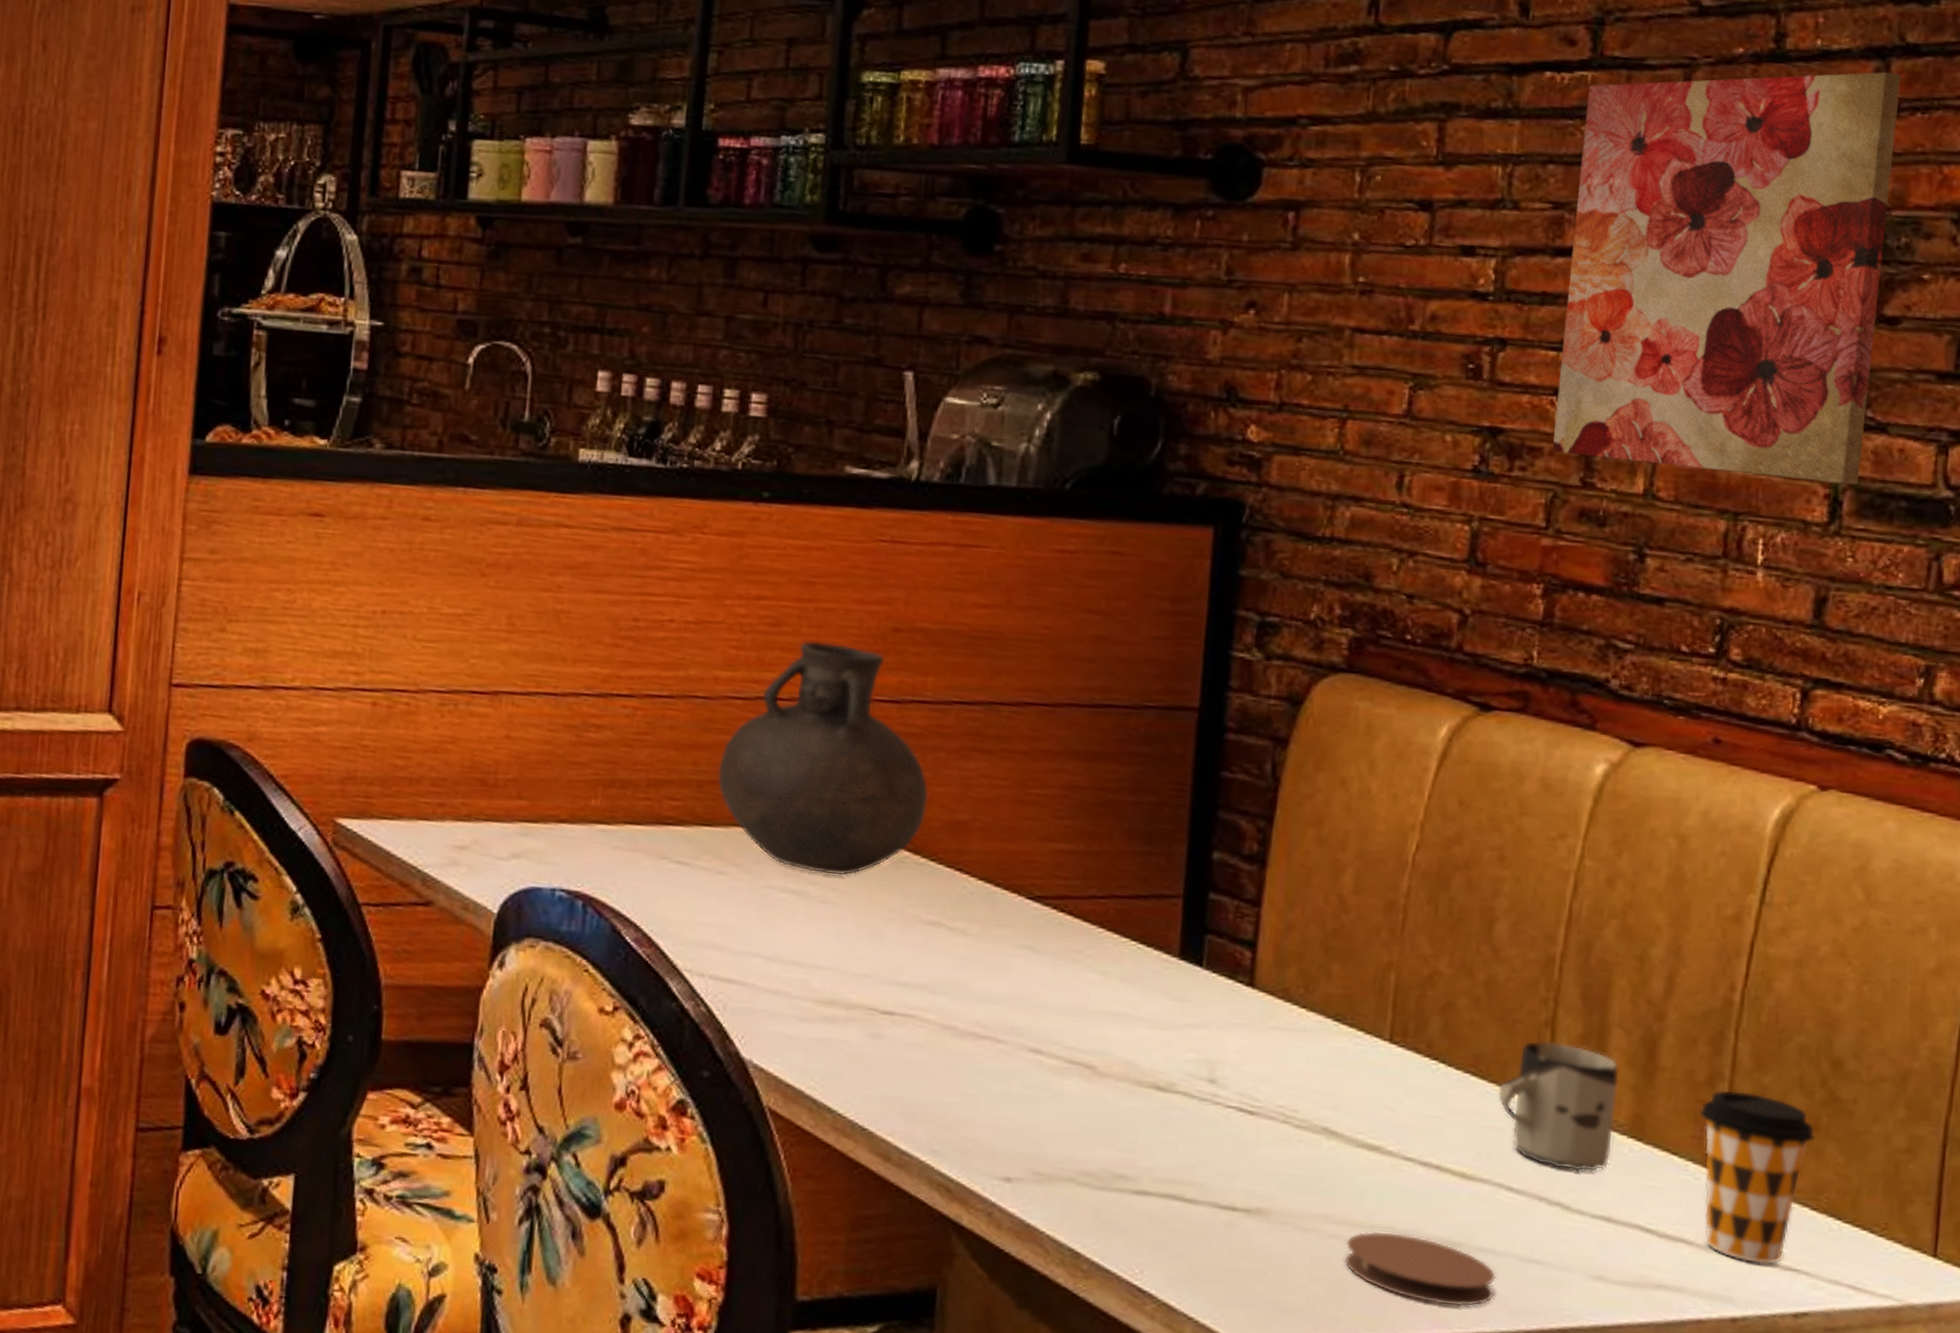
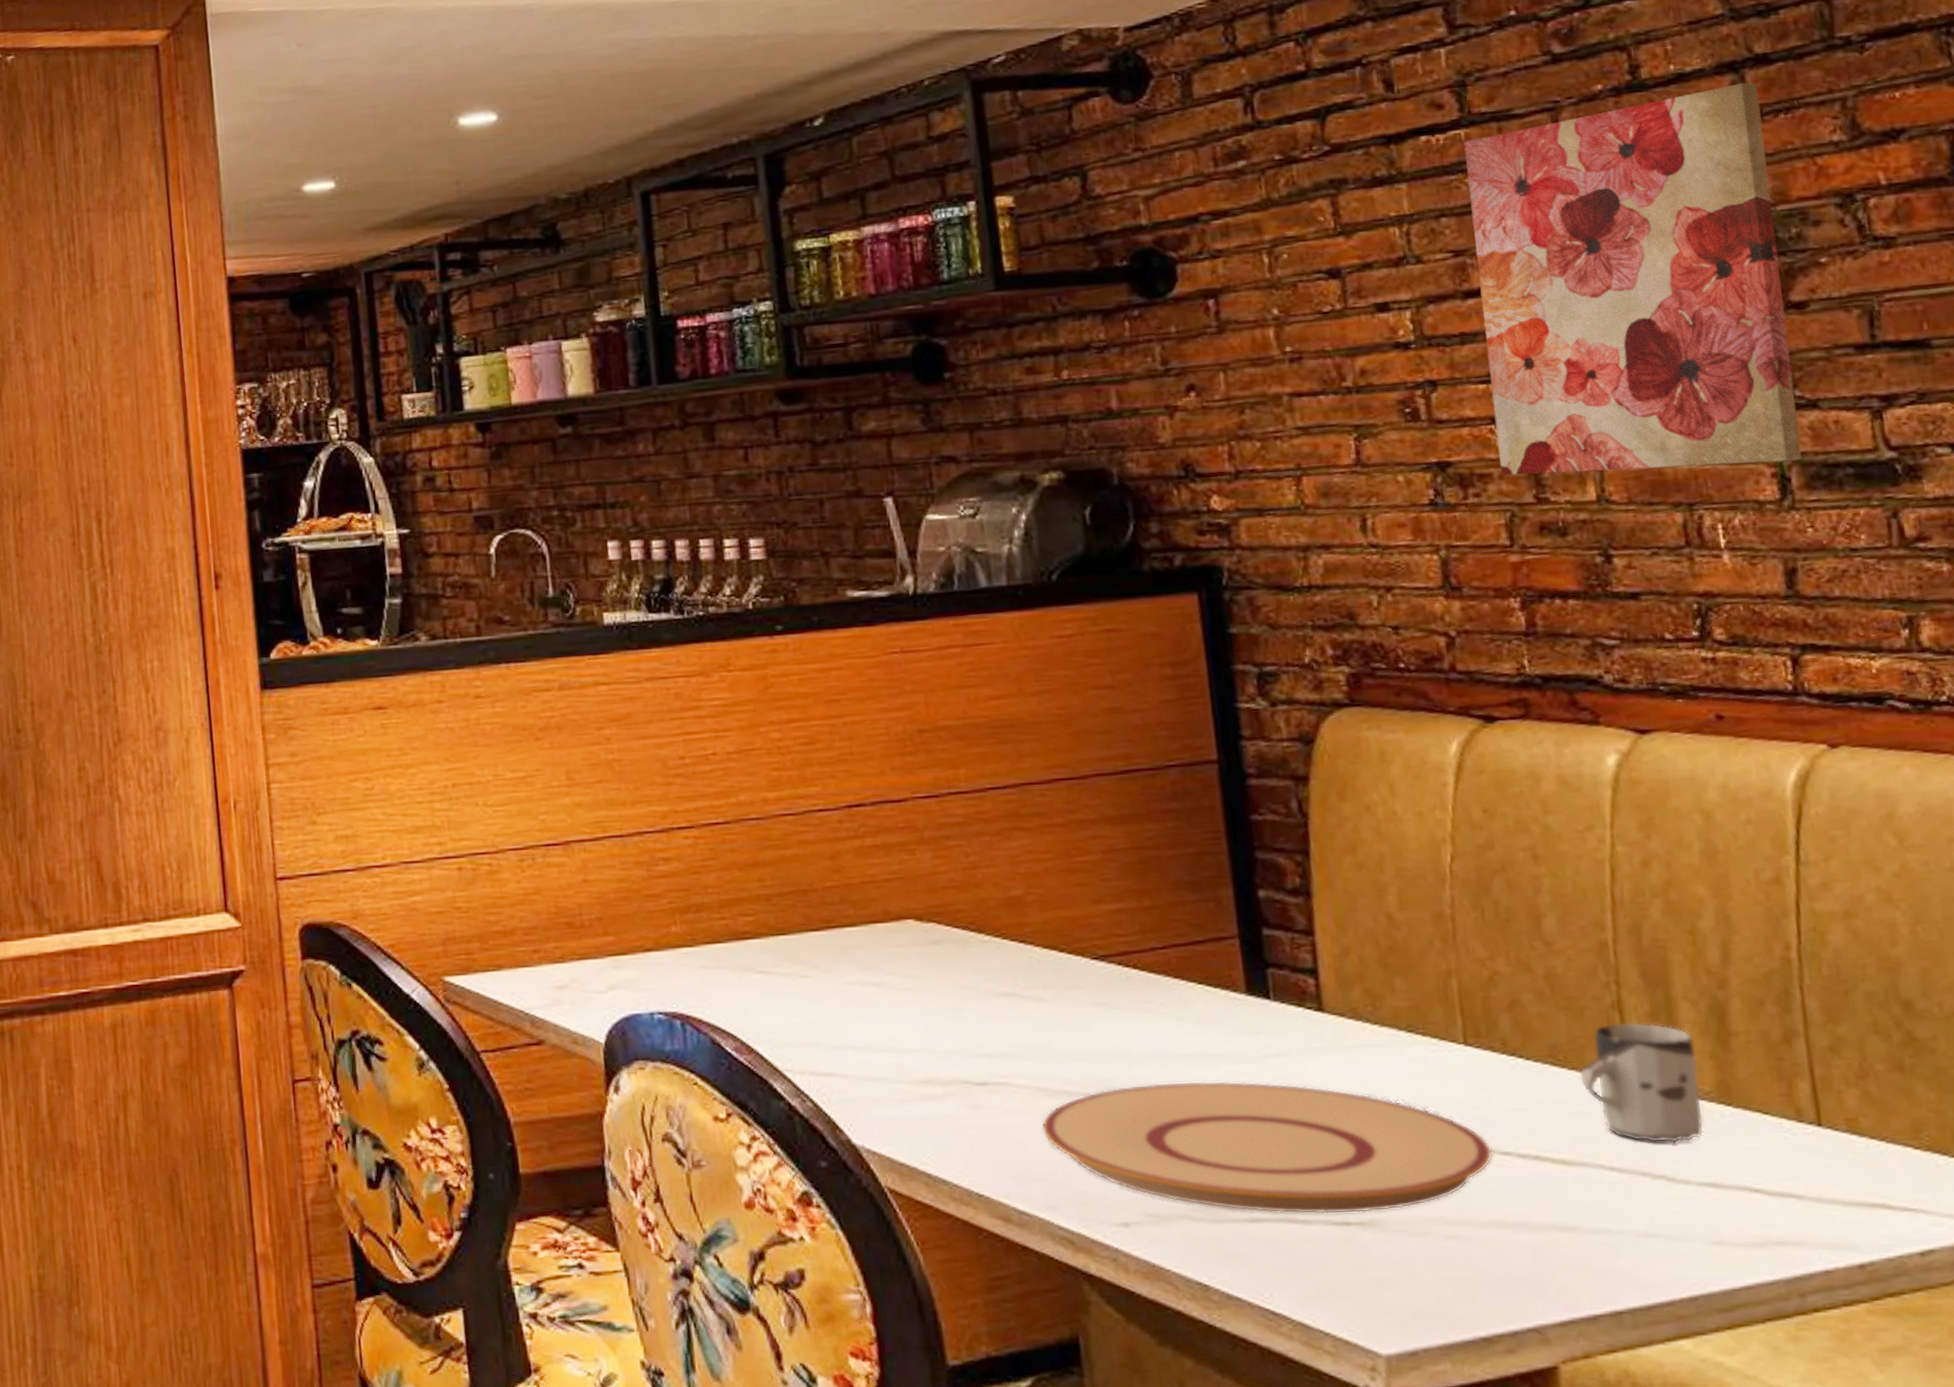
vase: present [717,640,930,876] -> none [781,751,982,964]
plate: none [940,1036,1395,1202] -> present [1041,1081,1493,1215]
coaster: present [1344,1231,1497,1307] -> none [1462,1225,1619,1290]
coffee cup: present [1699,1089,1815,1265] -> none [1781,1043,1902,1209]

